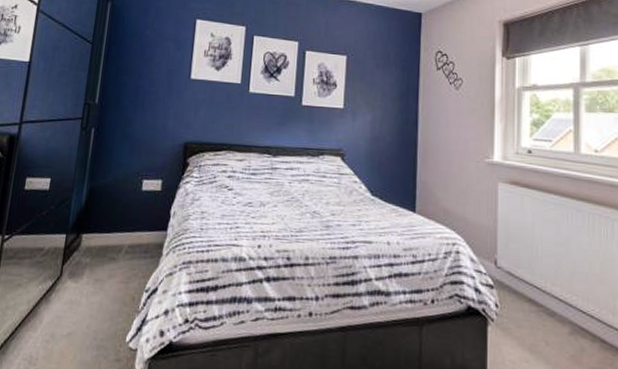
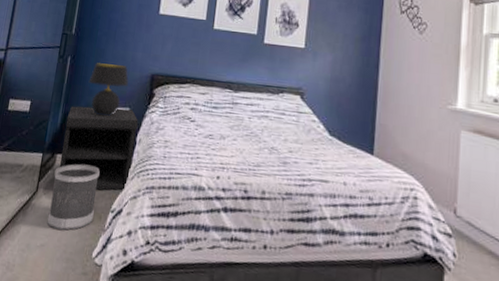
wastebasket: none [73,242,132,315] -> present [46,163,100,230]
nightstand: none [85,180,172,272] -> present [59,106,138,191]
table lamp: none [115,133,160,190] -> present [88,62,129,117]

